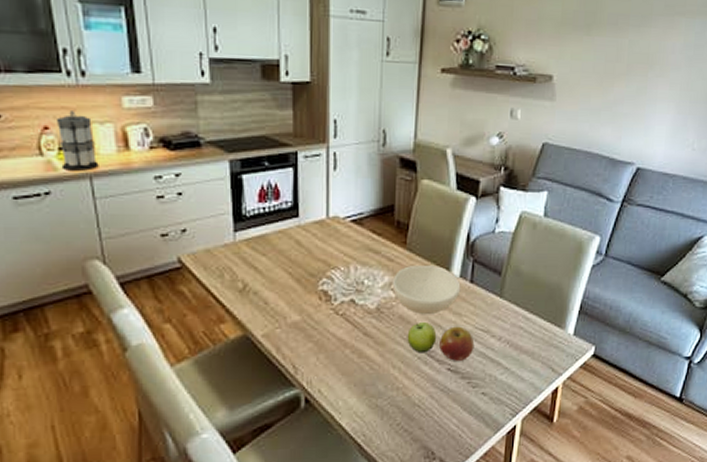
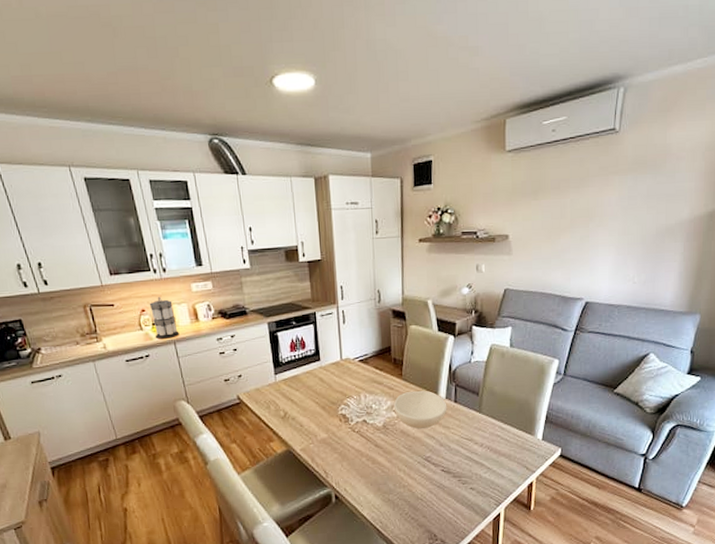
fruit: present [407,321,437,354] -> none [408,434,431,459]
fruit: present [439,326,475,361] -> none [434,437,462,464]

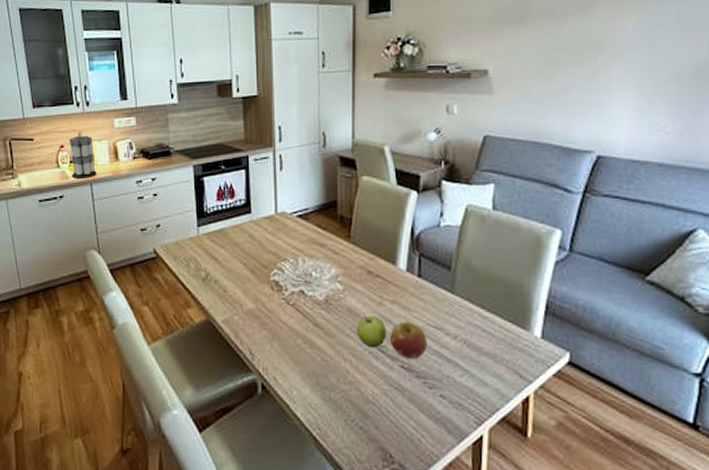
bowl: present [393,390,447,429] -> none [338,258,409,307]
fruit: none [408,434,431,459] -> present [356,315,387,348]
fruit: none [434,437,462,464] -> present [390,321,428,359]

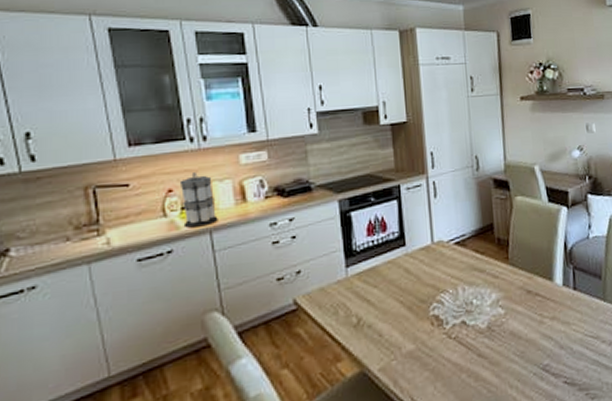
fruit: present [356,315,387,348] -> none [520,334,550,369]
fruit: present [390,321,428,359] -> none [552,335,587,373]

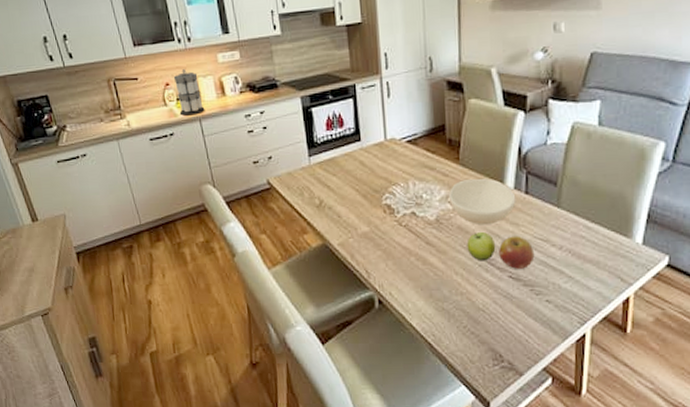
bowl: none [499,276,566,328] -> present [448,178,516,224]
fruit: none [520,334,550,369] -> present [466,231,496,261]
fruit: none [552,335,587,373] -> present [499,236,535,269]

